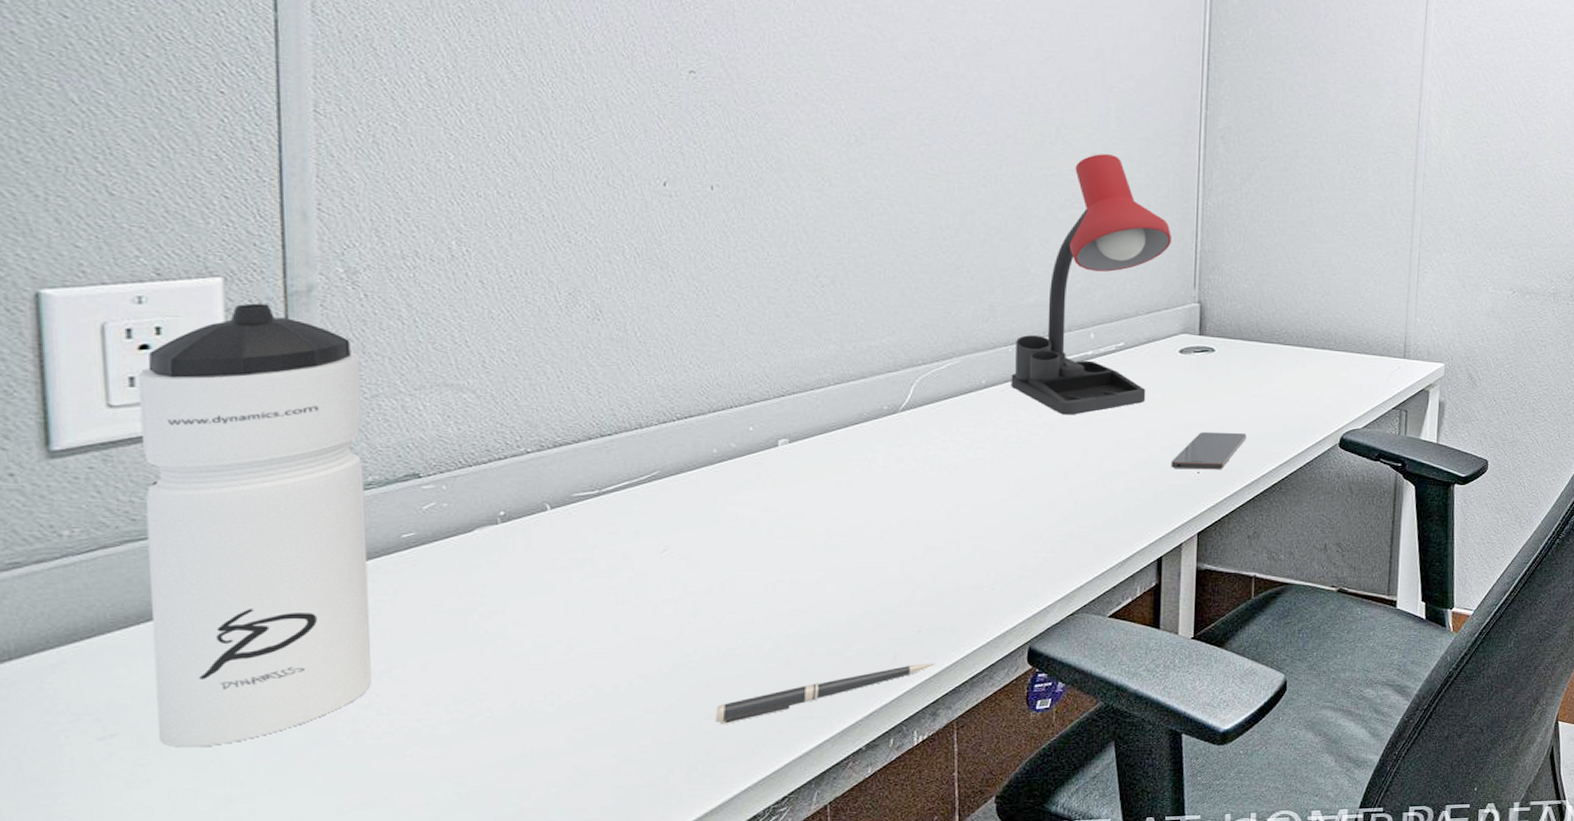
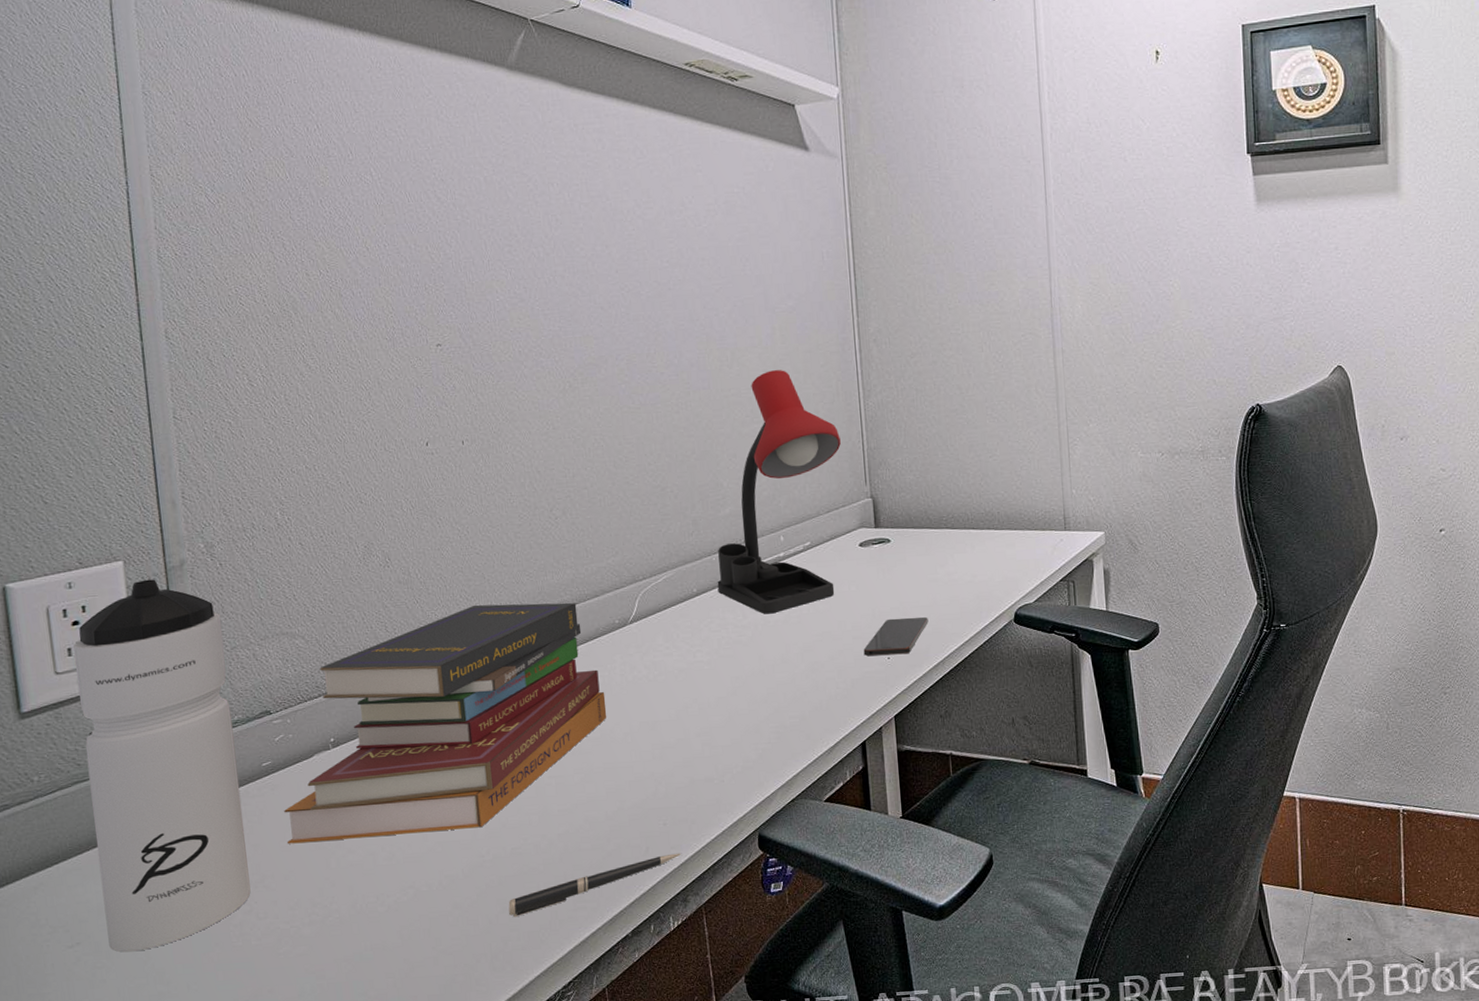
books: none [427,373,862,630] -> present [284,602,607,844]

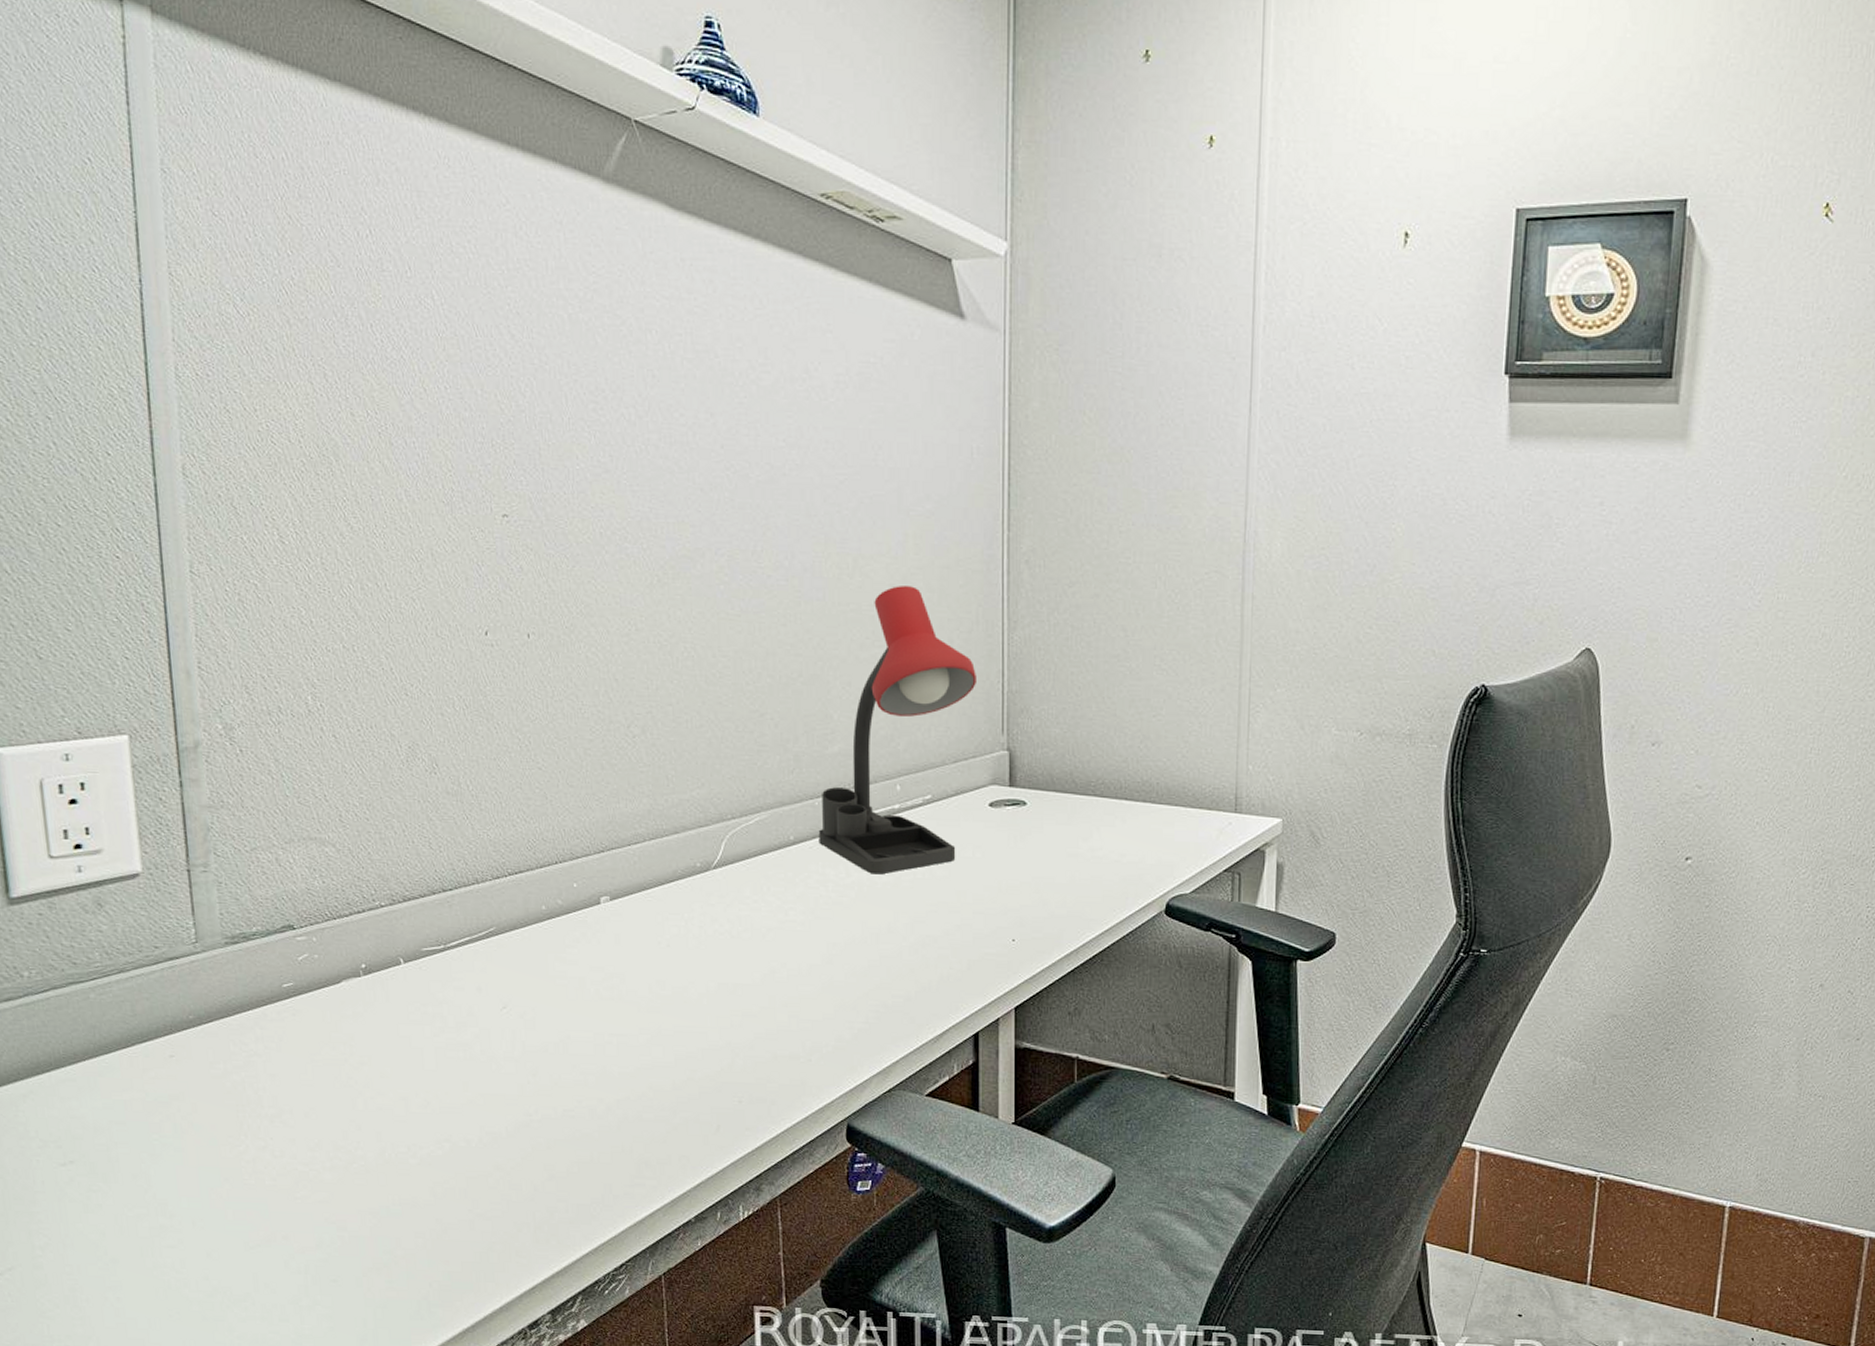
water bottle: present [73,579,251,953] -> none [70,759,266,1178]
books: present [284,602,607,844] -> none [306,828,681,1083]
pen: present [508,853,682,918] -> none [556,1135,758,1187]
phone: present [863,617,929,656] -> none [984,894,1064,938]

